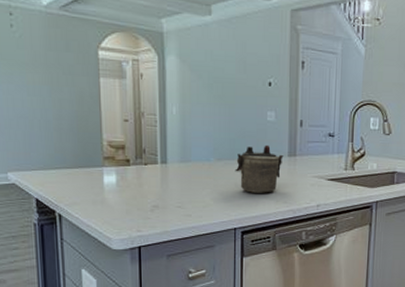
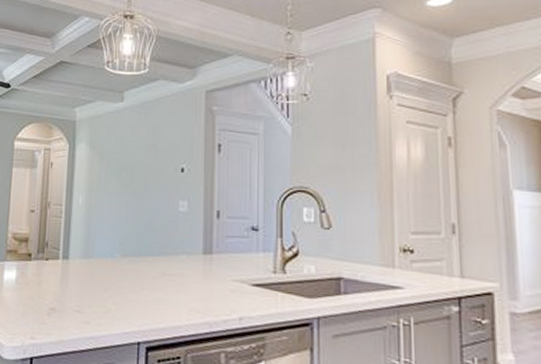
teapot: present [235,144,284,193] -> none [141,239,198,299]

